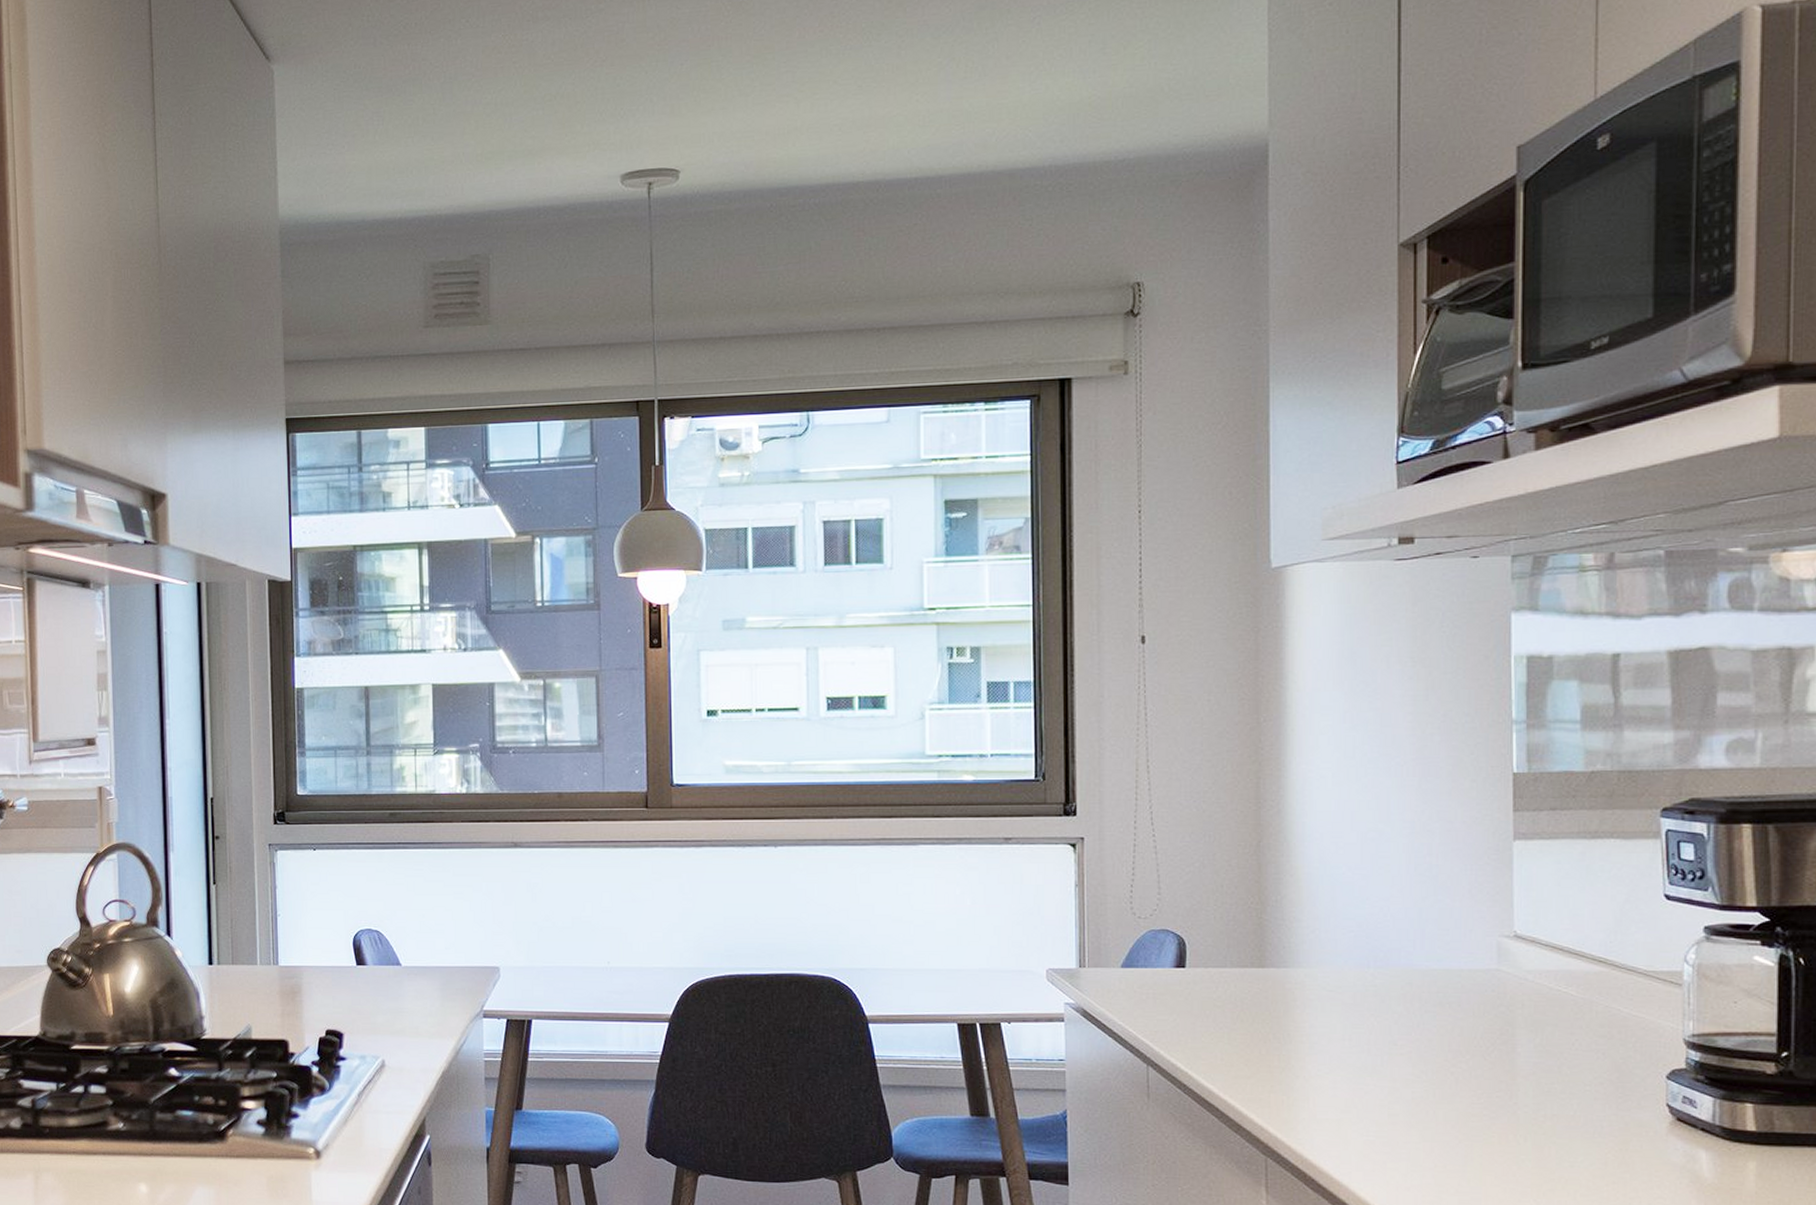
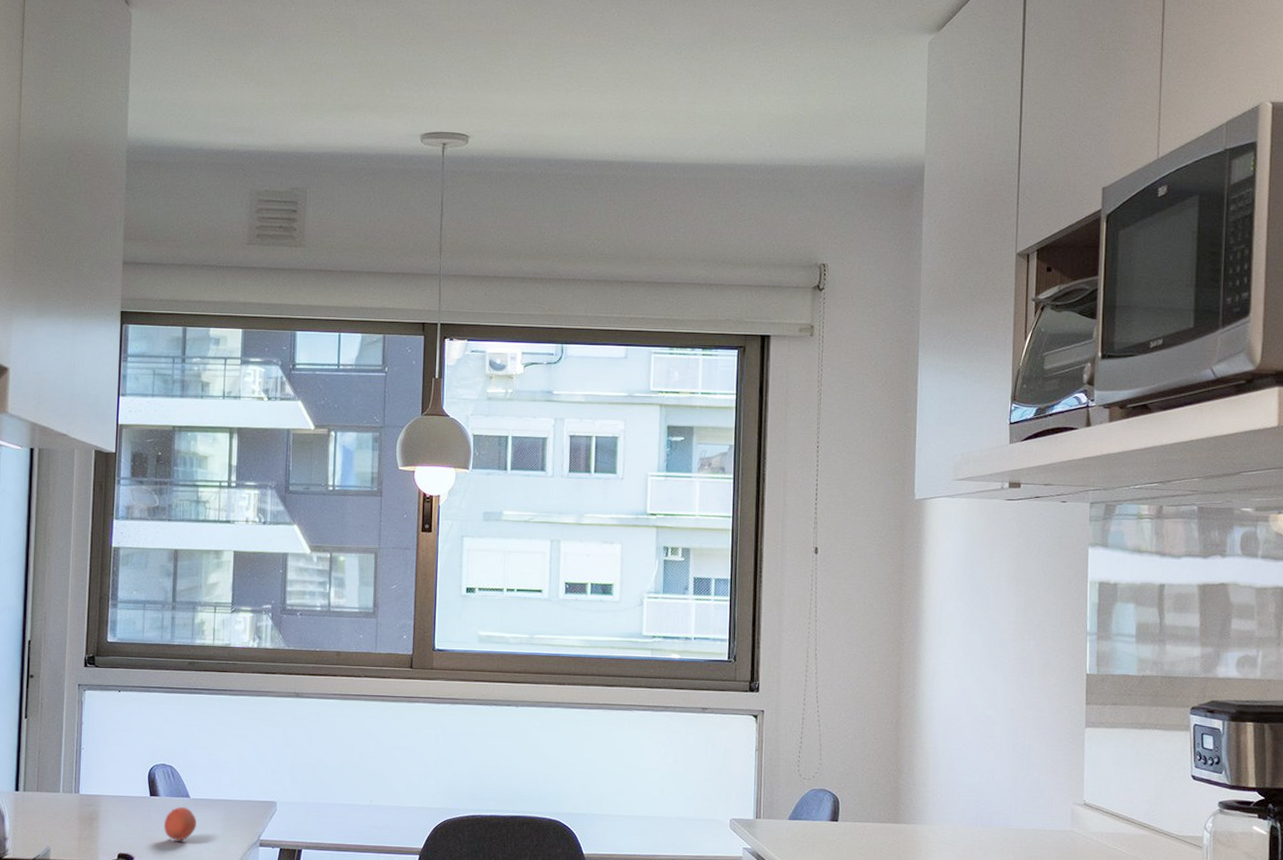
fruit: none [373,976,410,1015] -> present [163,807,196,841]

